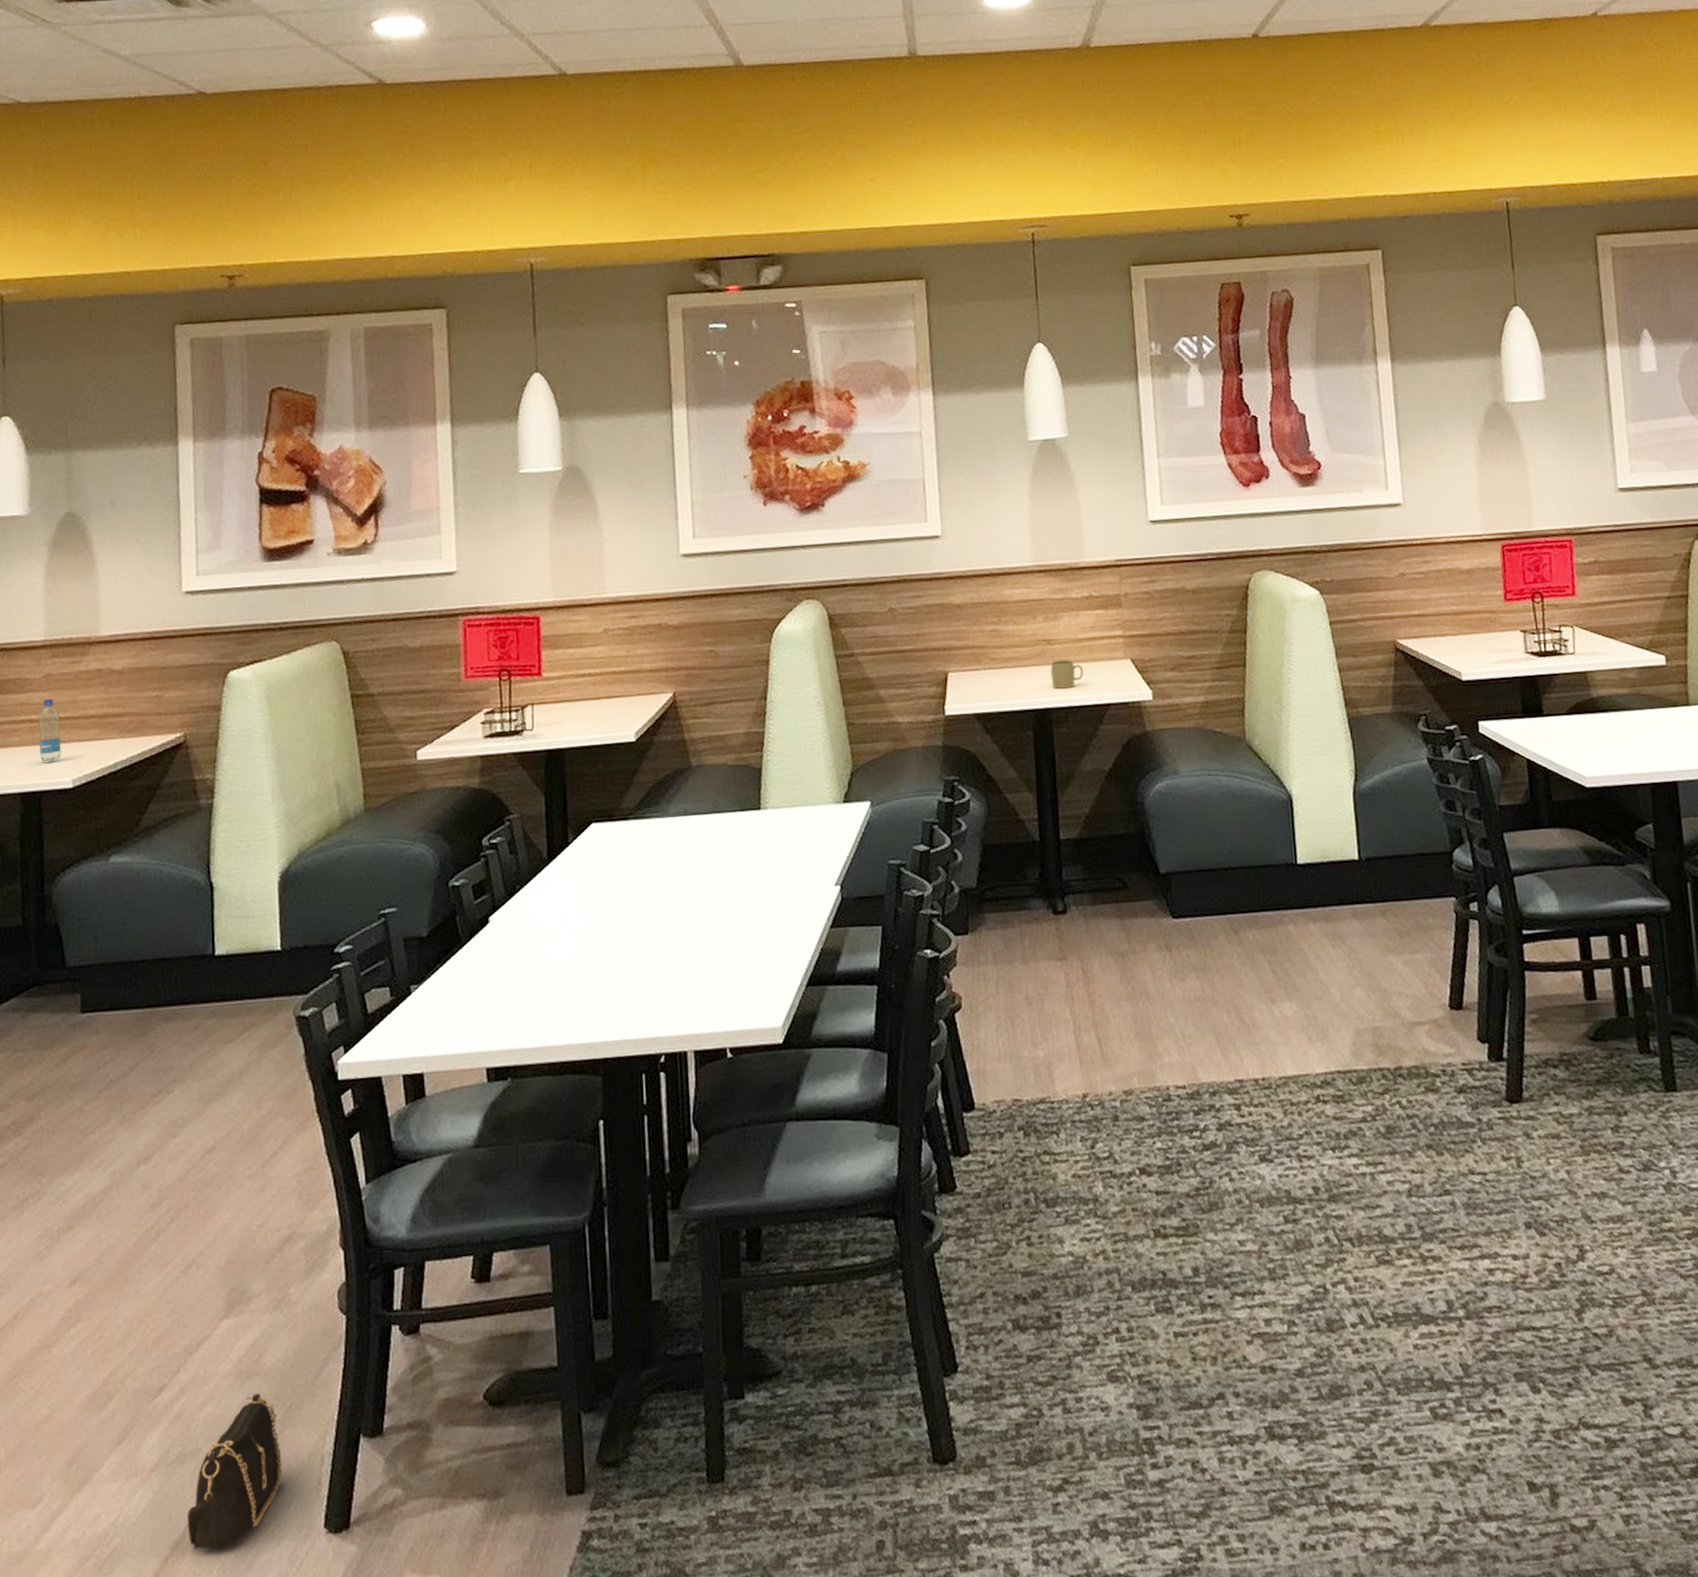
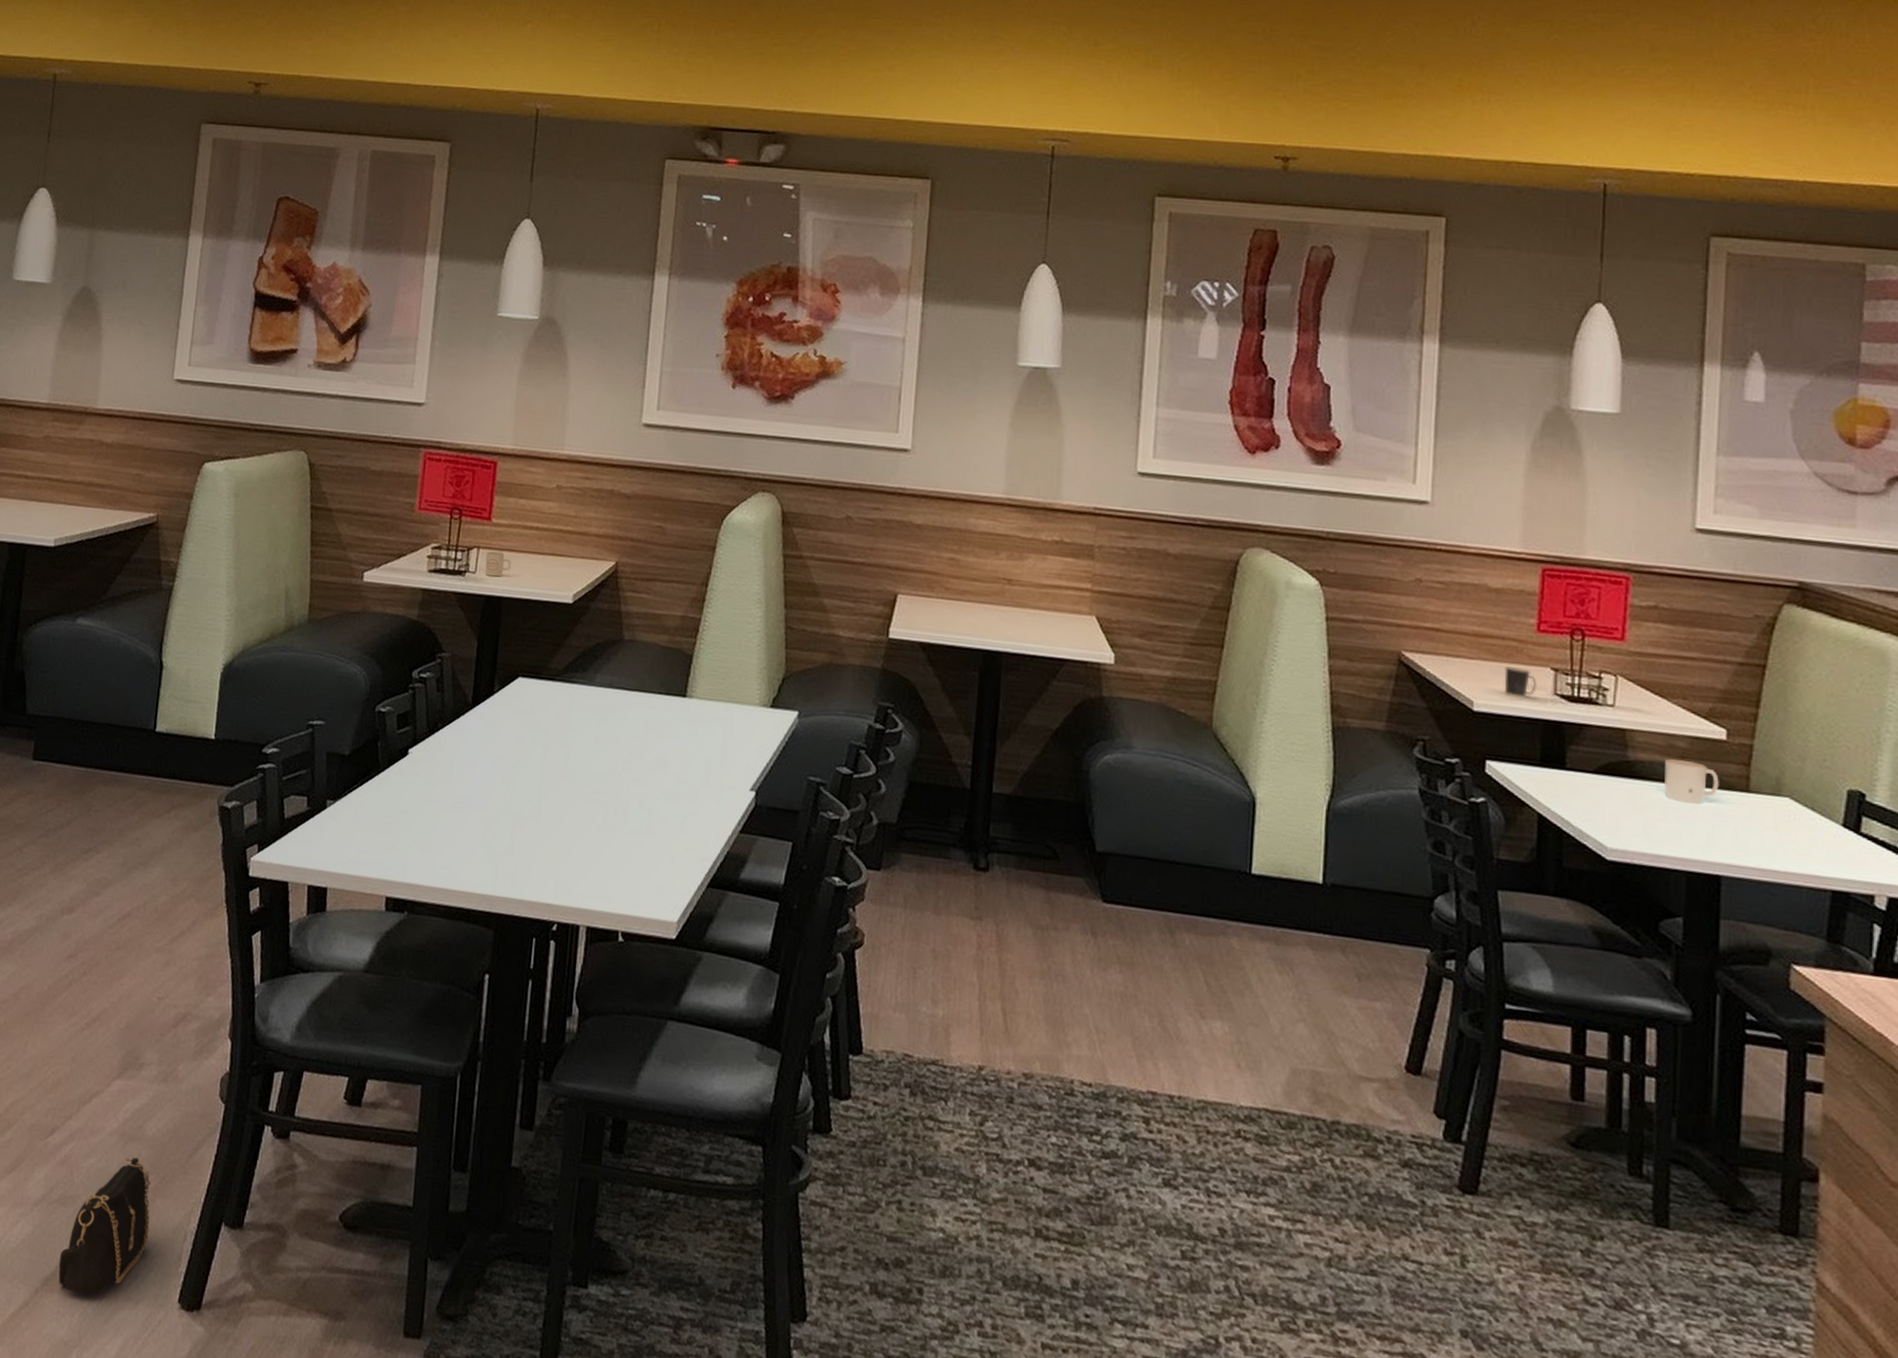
bottle: present [39,698,61,764] -> none [30,459,52,520]
mug: none [541,705,568,730] -> present [485,551,511,577]
mug: present [1050,660,1084,689] -> none [1006,602,1043,635]
mug: none [1483,635,1511,663] -> present [1504,666,1537,698]
mug: none [1621,688,1666,726] -> present [1664,758,1719,805]

